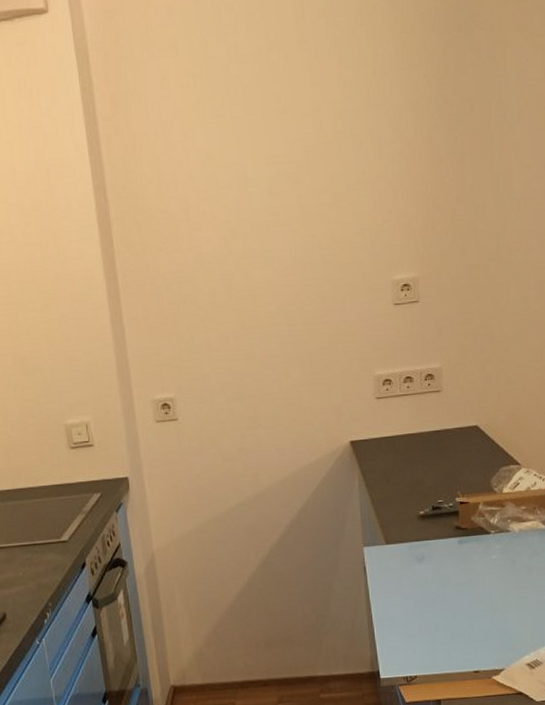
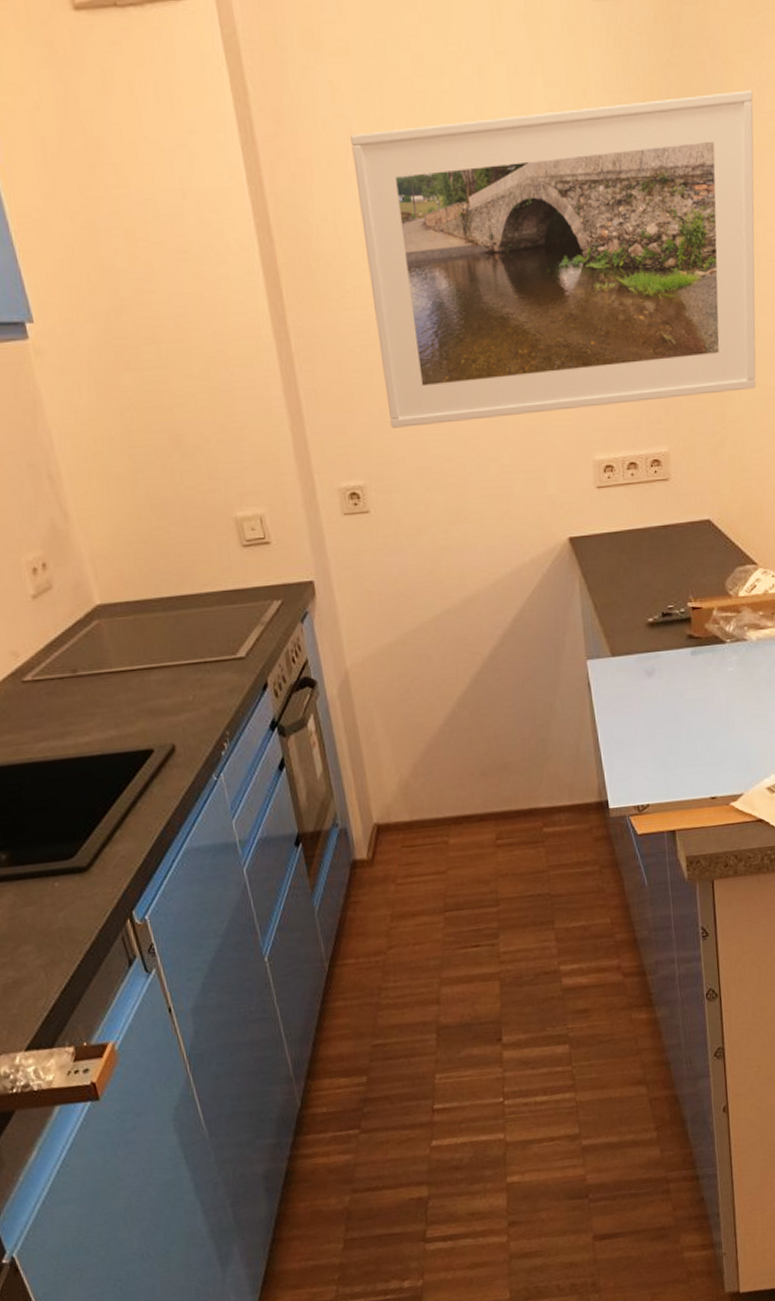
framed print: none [175,62,523,350] -> present [351,90,756,428]

